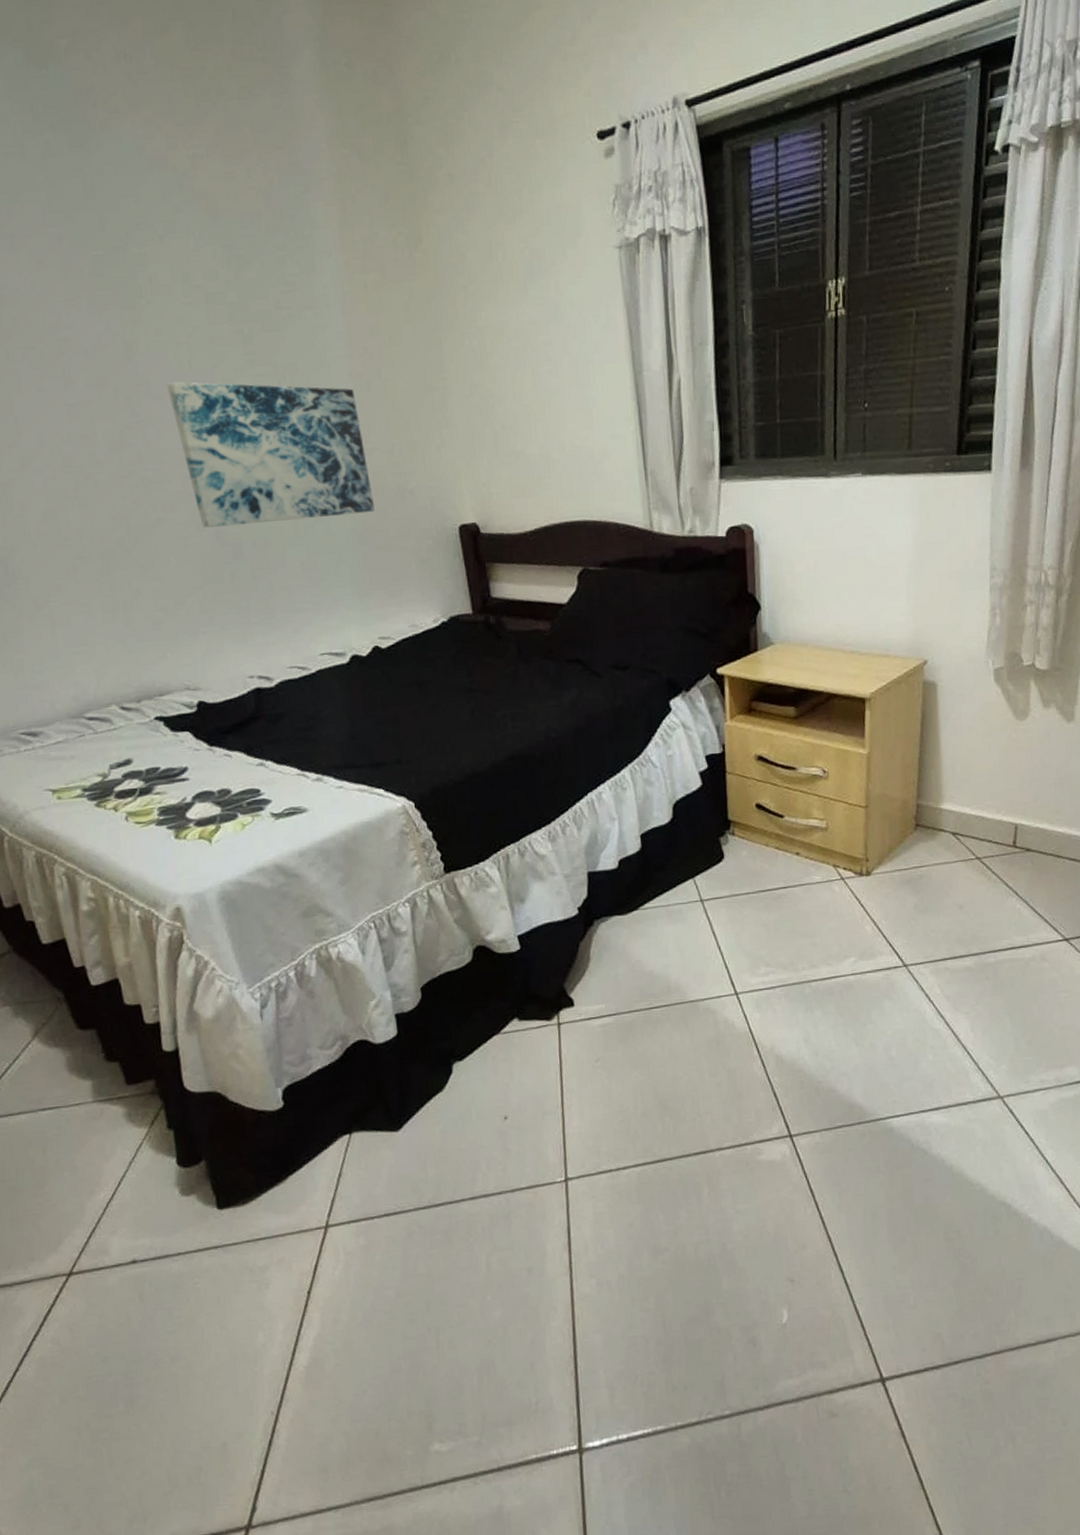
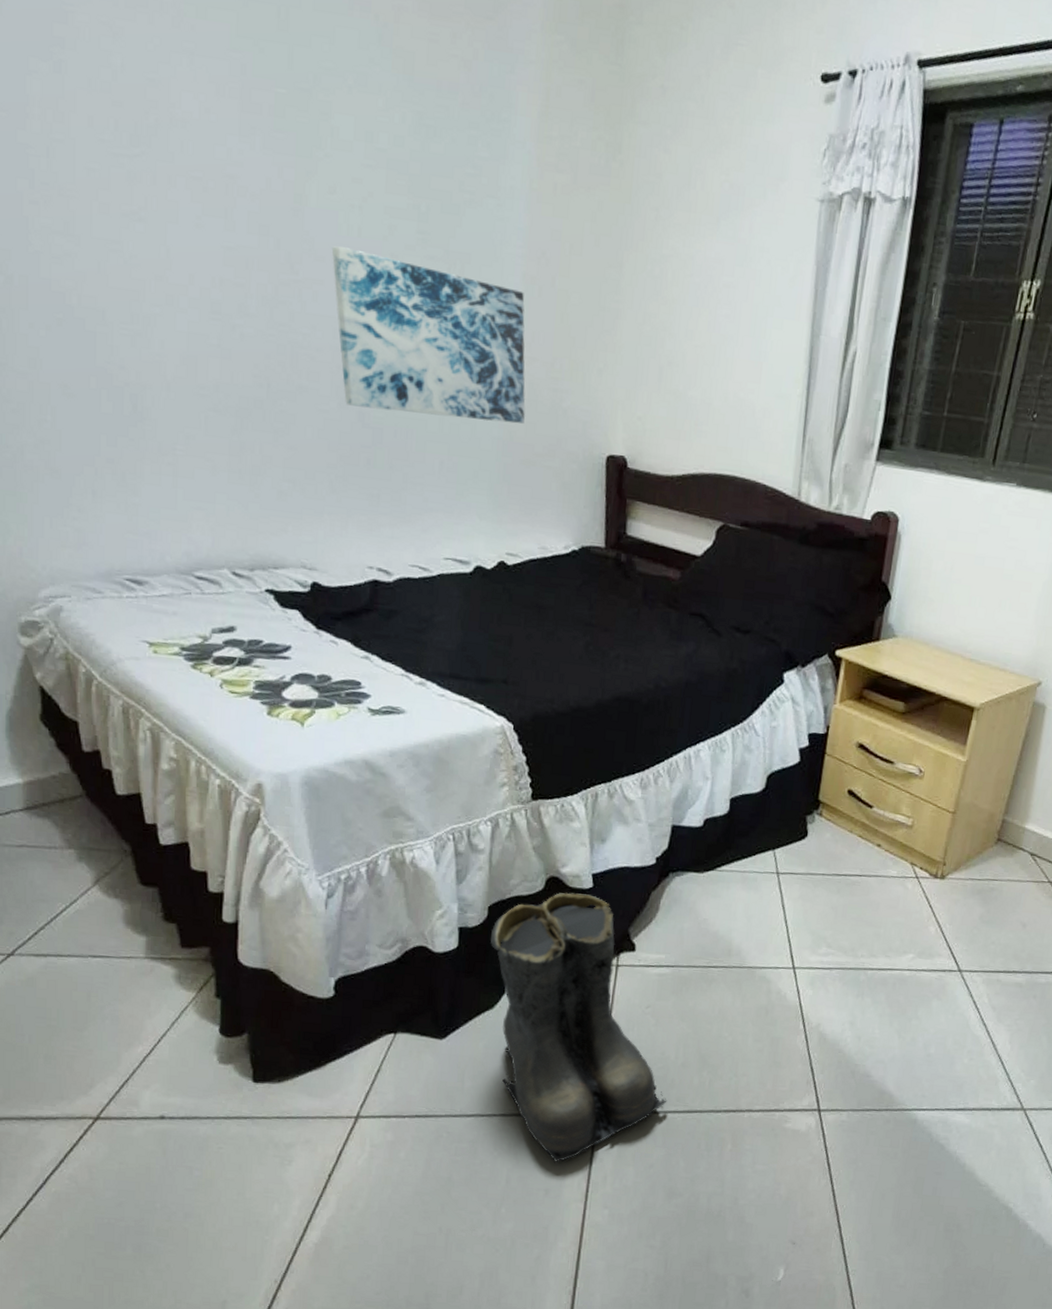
boots: none [428,957,635,1238] -> present [491,892,667,1162]

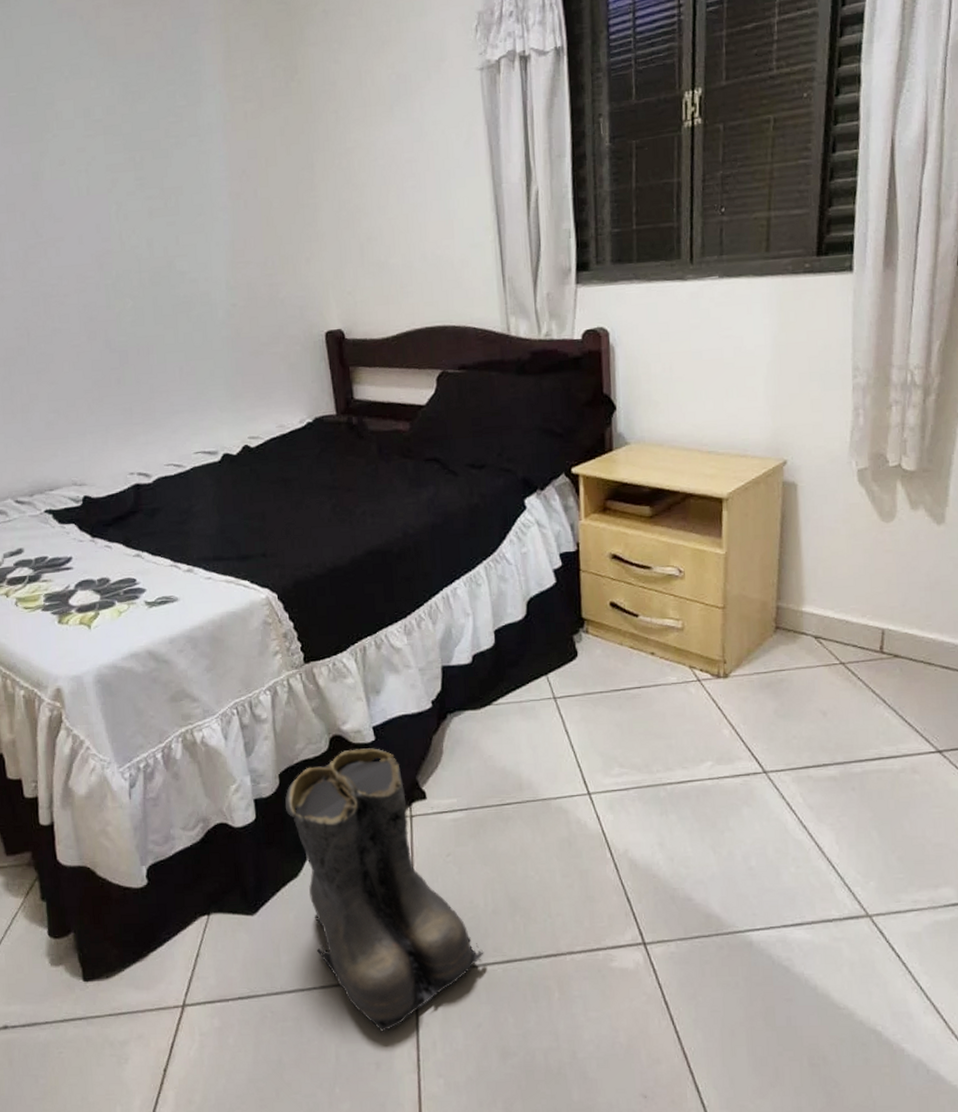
wall art: present [331,246,525,424] -> none [67,206,248,337]

